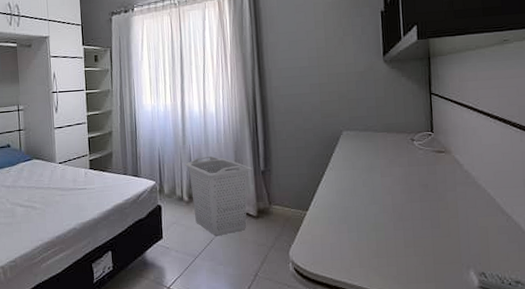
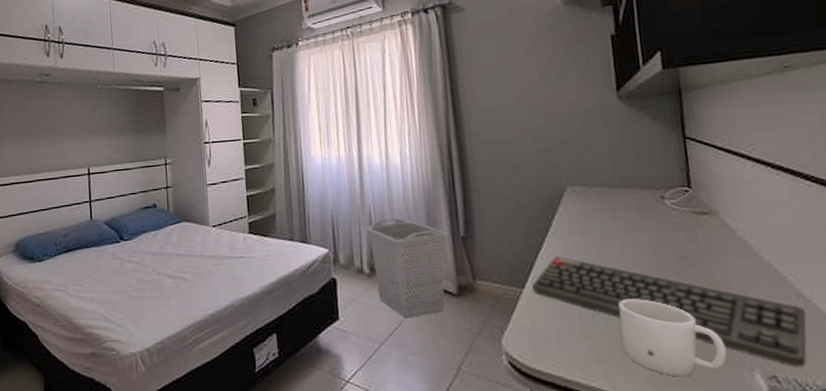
computer keyboard: none [314,186,507,265] -> present [532,256,807,367]
mug: none [376,217,452,276] -> present [618,298,728,377]

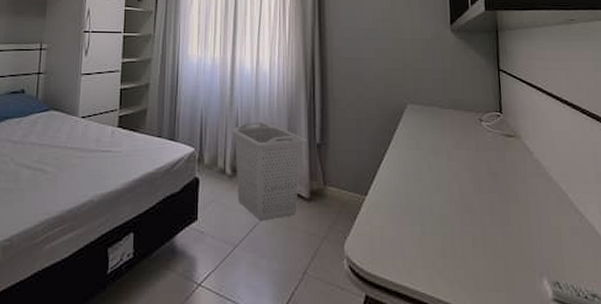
computer keyboard: present [532,256,807,367] -> none [374,167,581,274]
mug: present [618,298,728,377] -> none [442,209,524,283]

